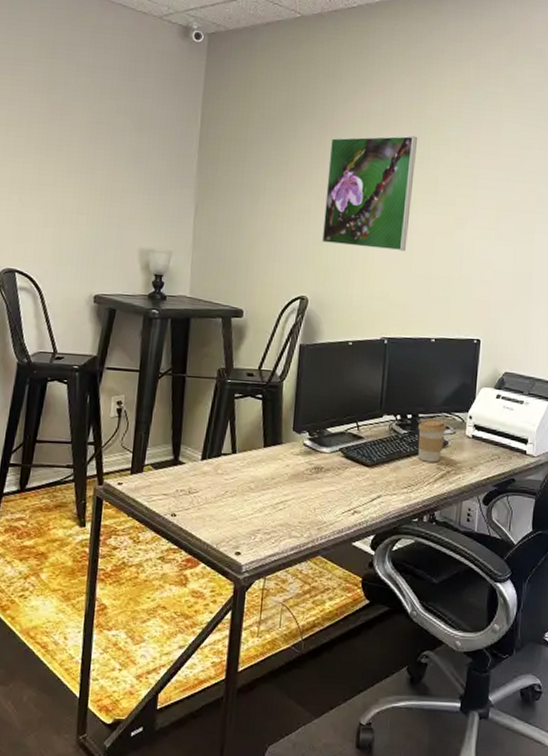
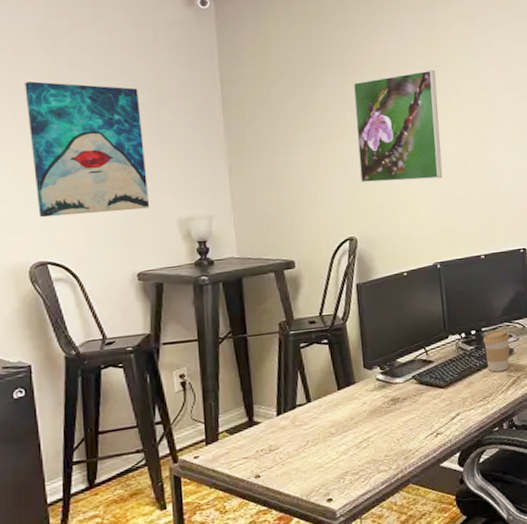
wall art: none [14,93,123,234] -> present [25,81,150,218]

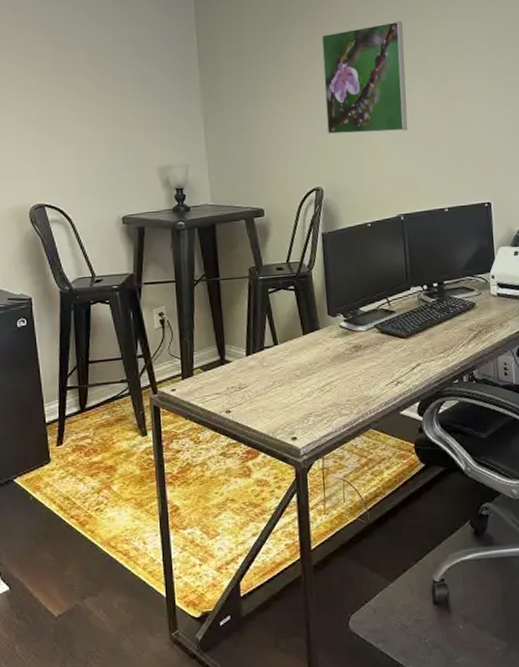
wall art: present [25,81,150,218] -> none [25,37,133,164]
coffee cup: present [482,329,510,372] -> none [444,283,472,325]

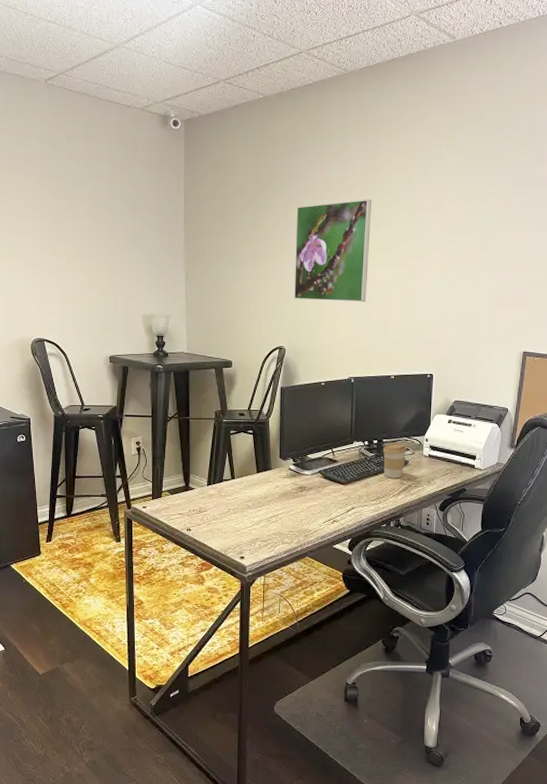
coffee cup: none [444,283,472,325] -> present [382,443,407,478]

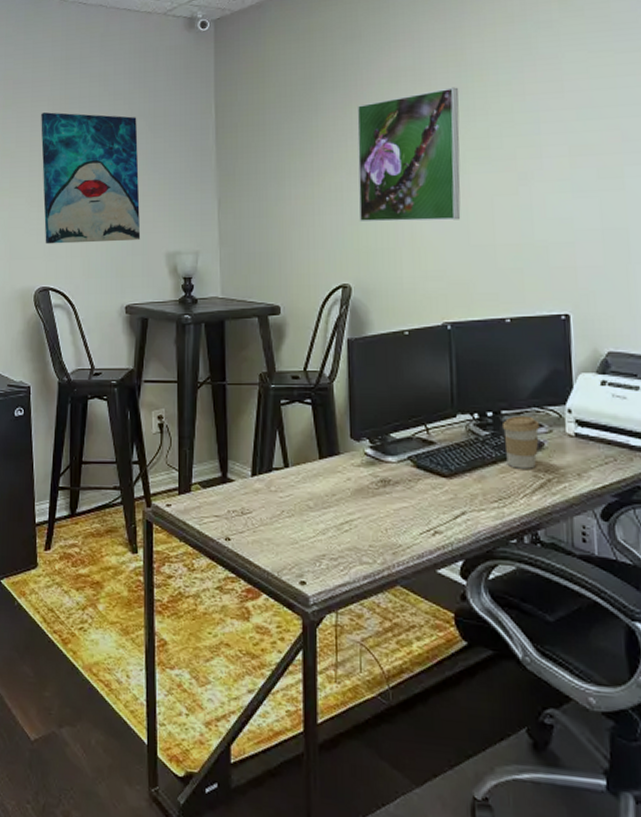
wall art: none [32,187,122,304] -> present [41,112,141,244]

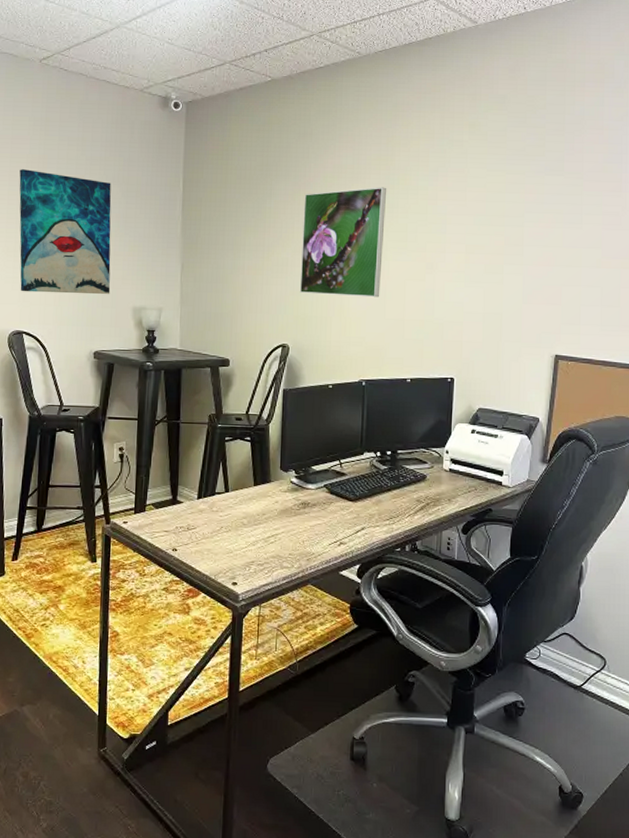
coffee cup: present [501,415,540,469] -> none [397,454,425,495]

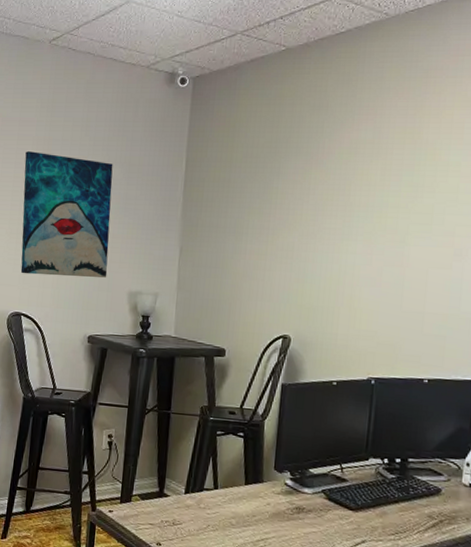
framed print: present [299,187,387,298] -> none [305,163,412,287]

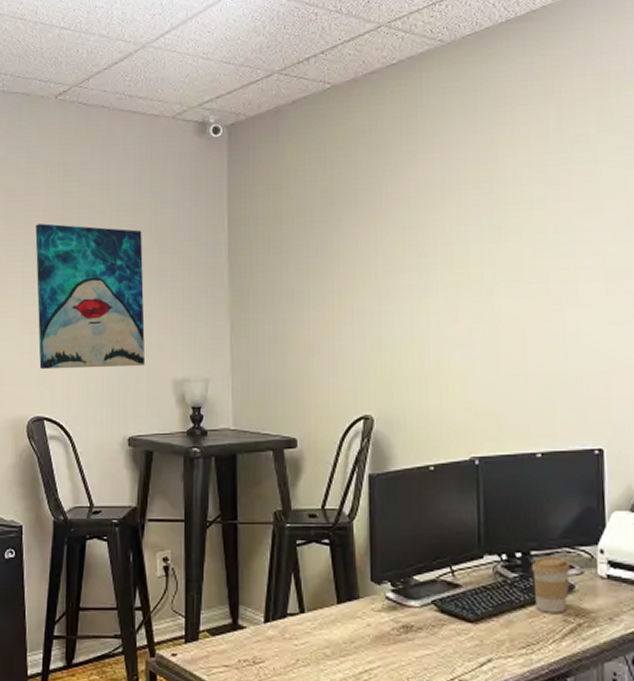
coffee cup: none [407,464,440,510] -> present [531,556,571,613]

